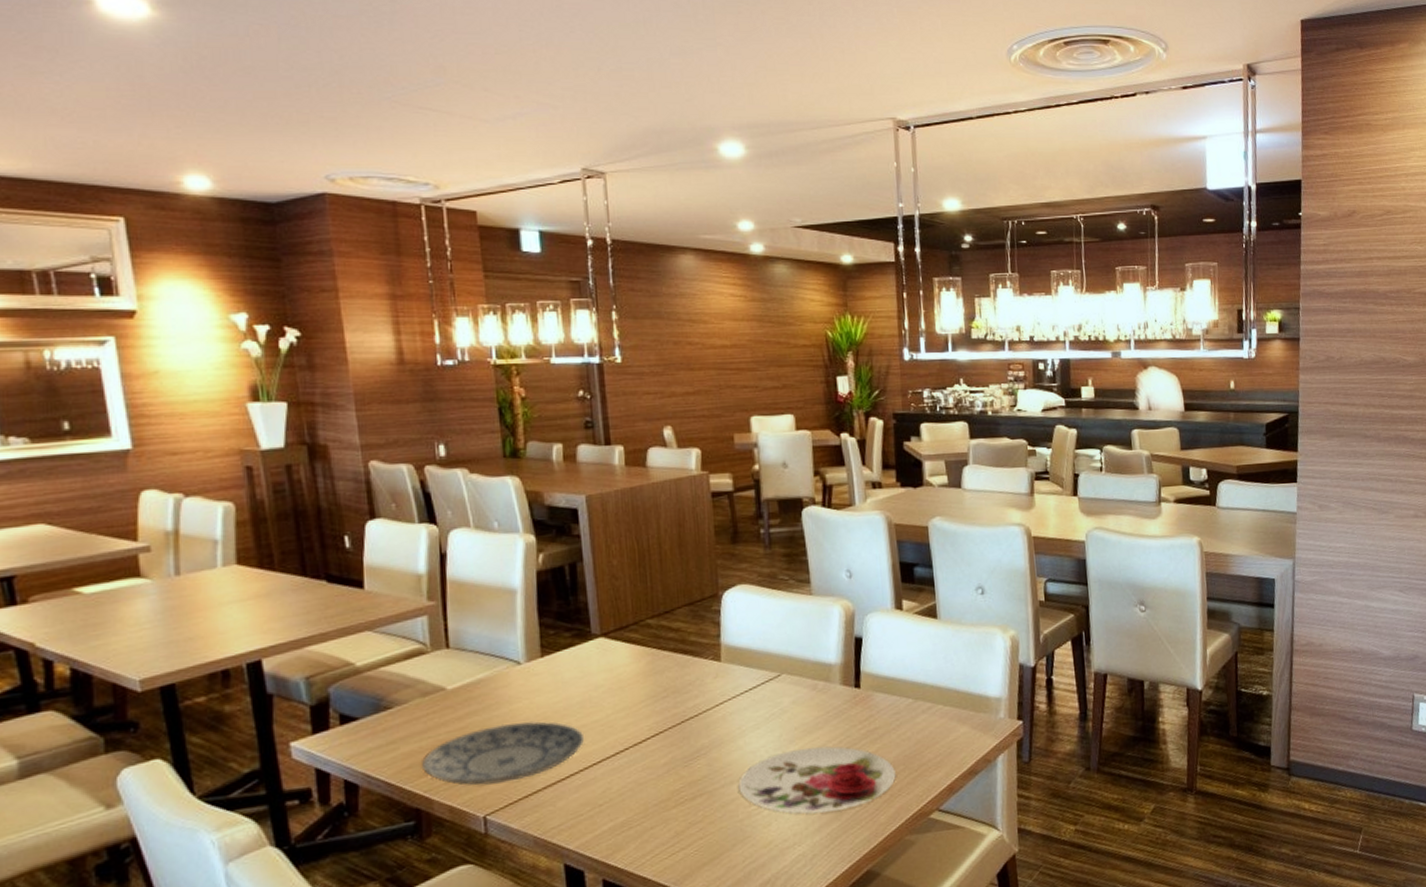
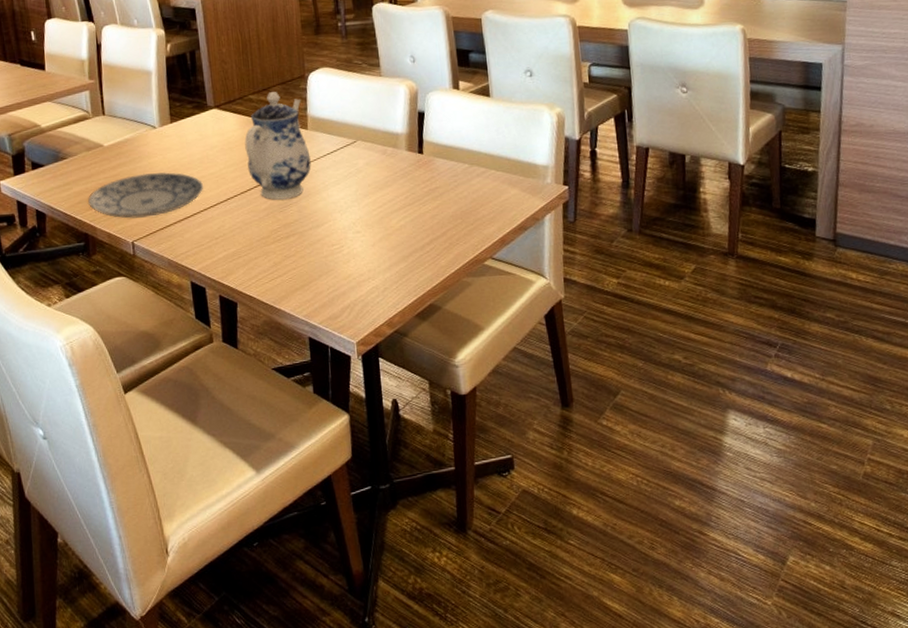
teapot: none [640,615,725,752] -> present [244,92,311,200]
plate: present [738,746,896,814] -> none [323,200,454,255]

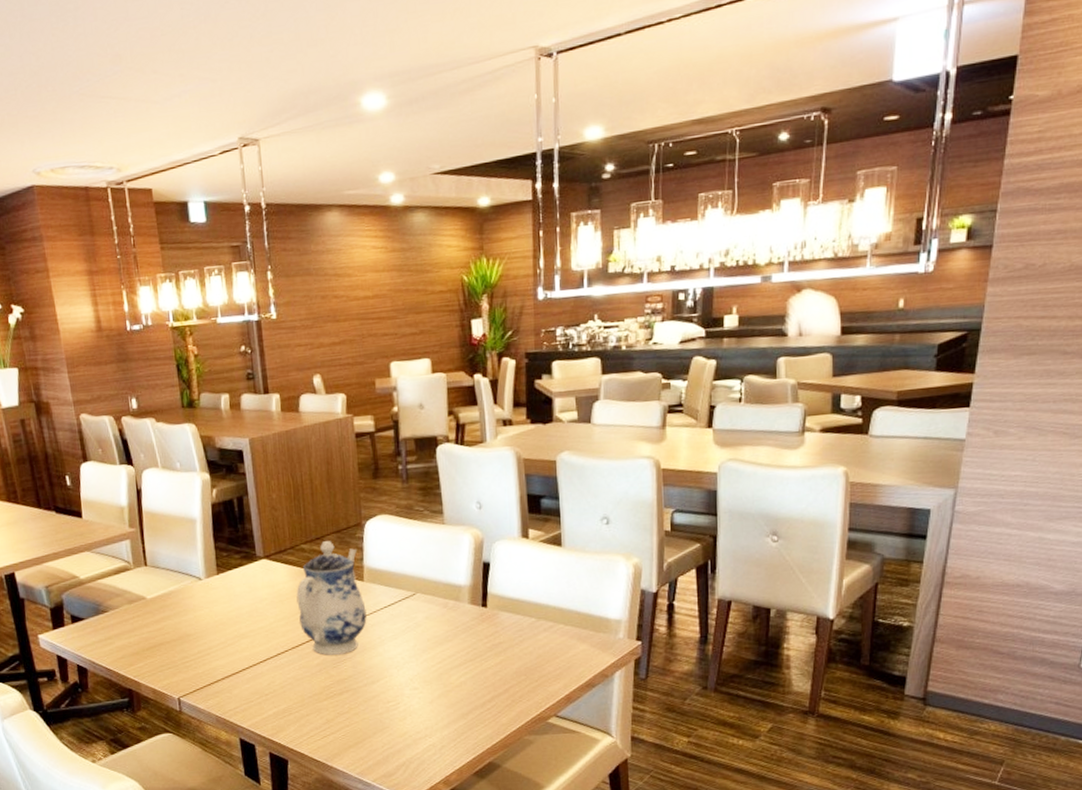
plate: present [87,172,204,219] -> none [131,626,253,674]

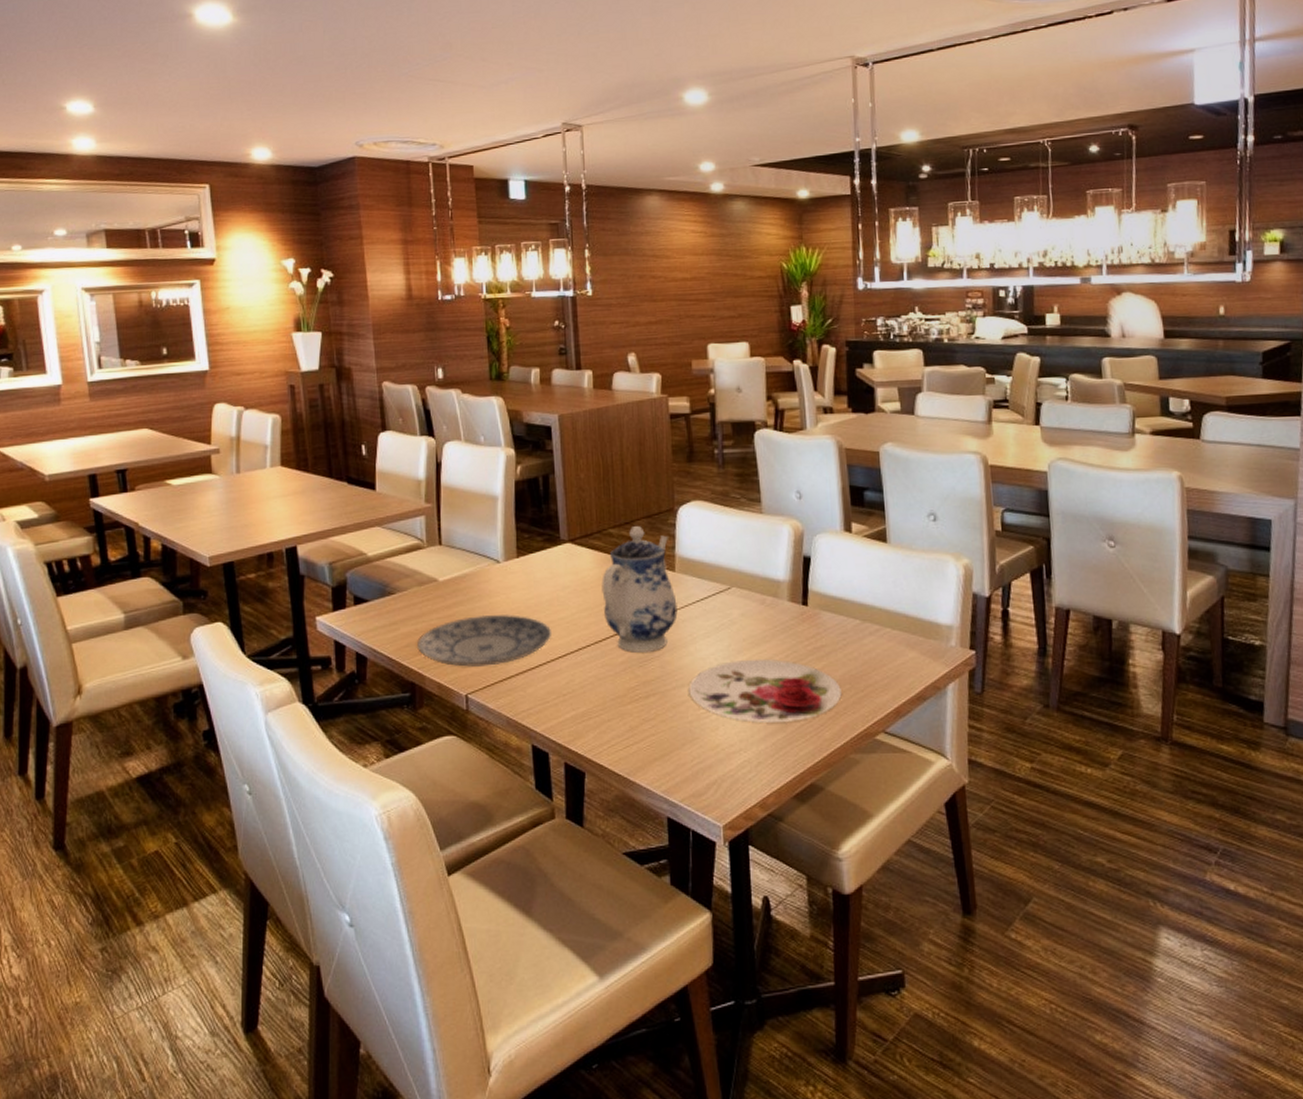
plate: none [131,626,253,674] -> present [416,614,552,667]
plate: none [378,656,518,712] -> present [689,658,842,723]

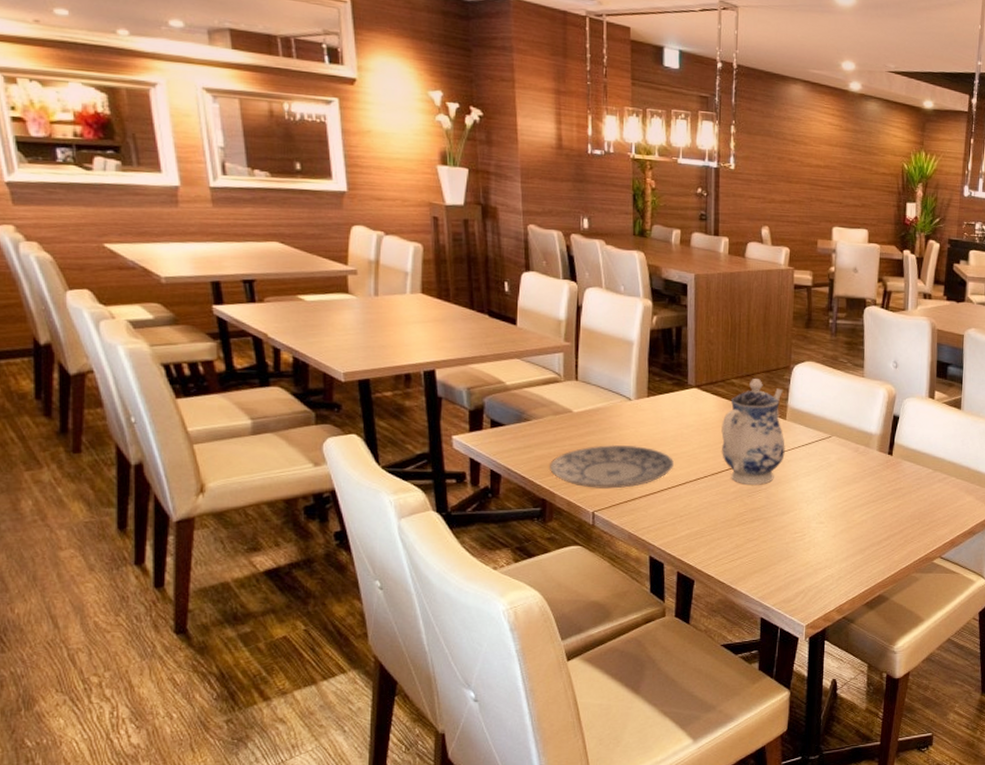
plate: present [689,658,842,723] -> none [788,495,911,546]

